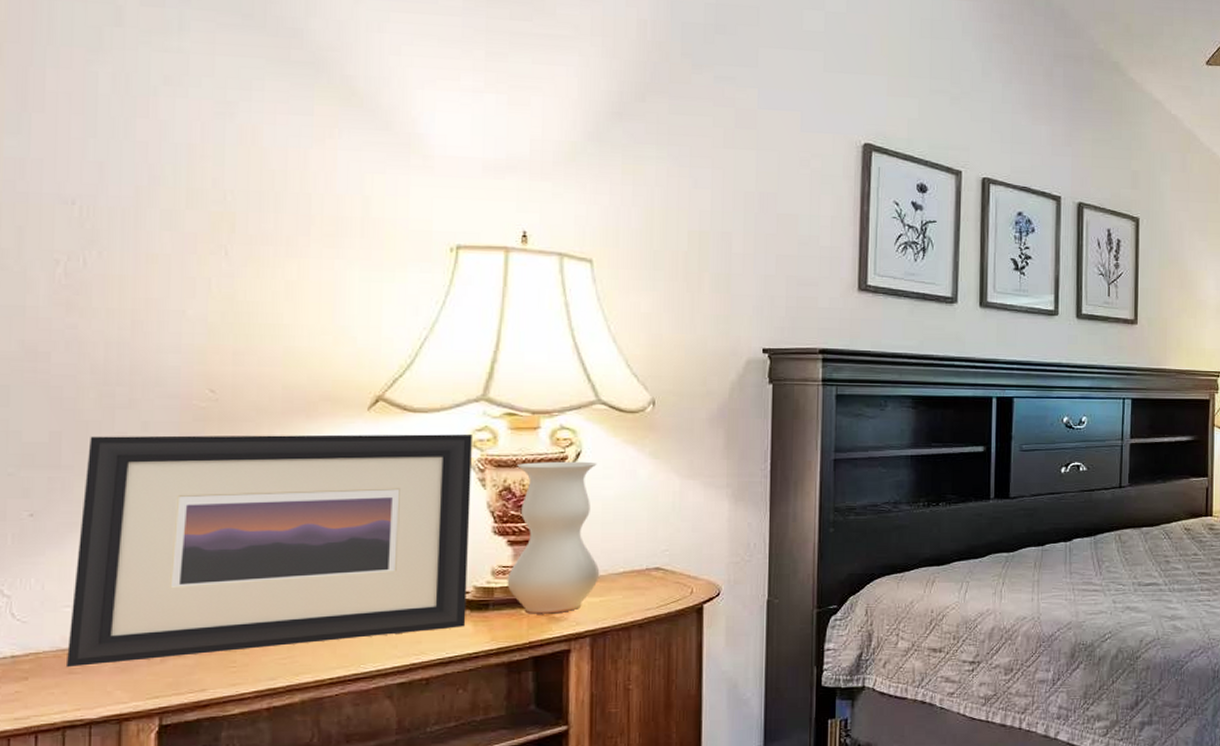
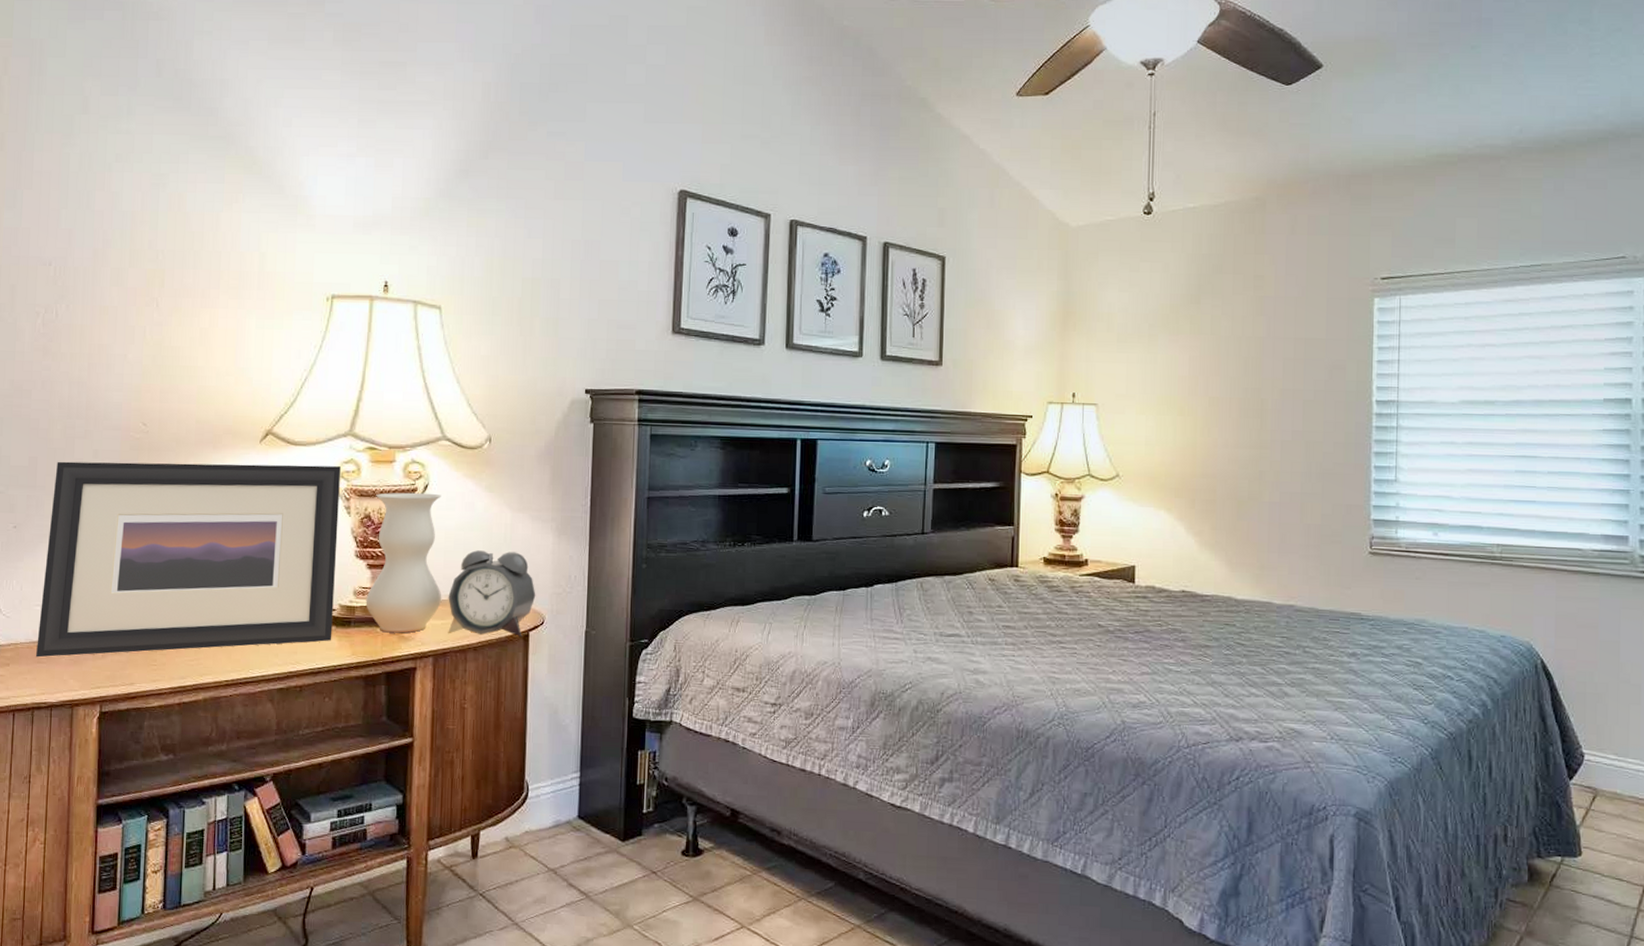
alarm clock: none [607,521,710,612] -> present [448,550,536,638]

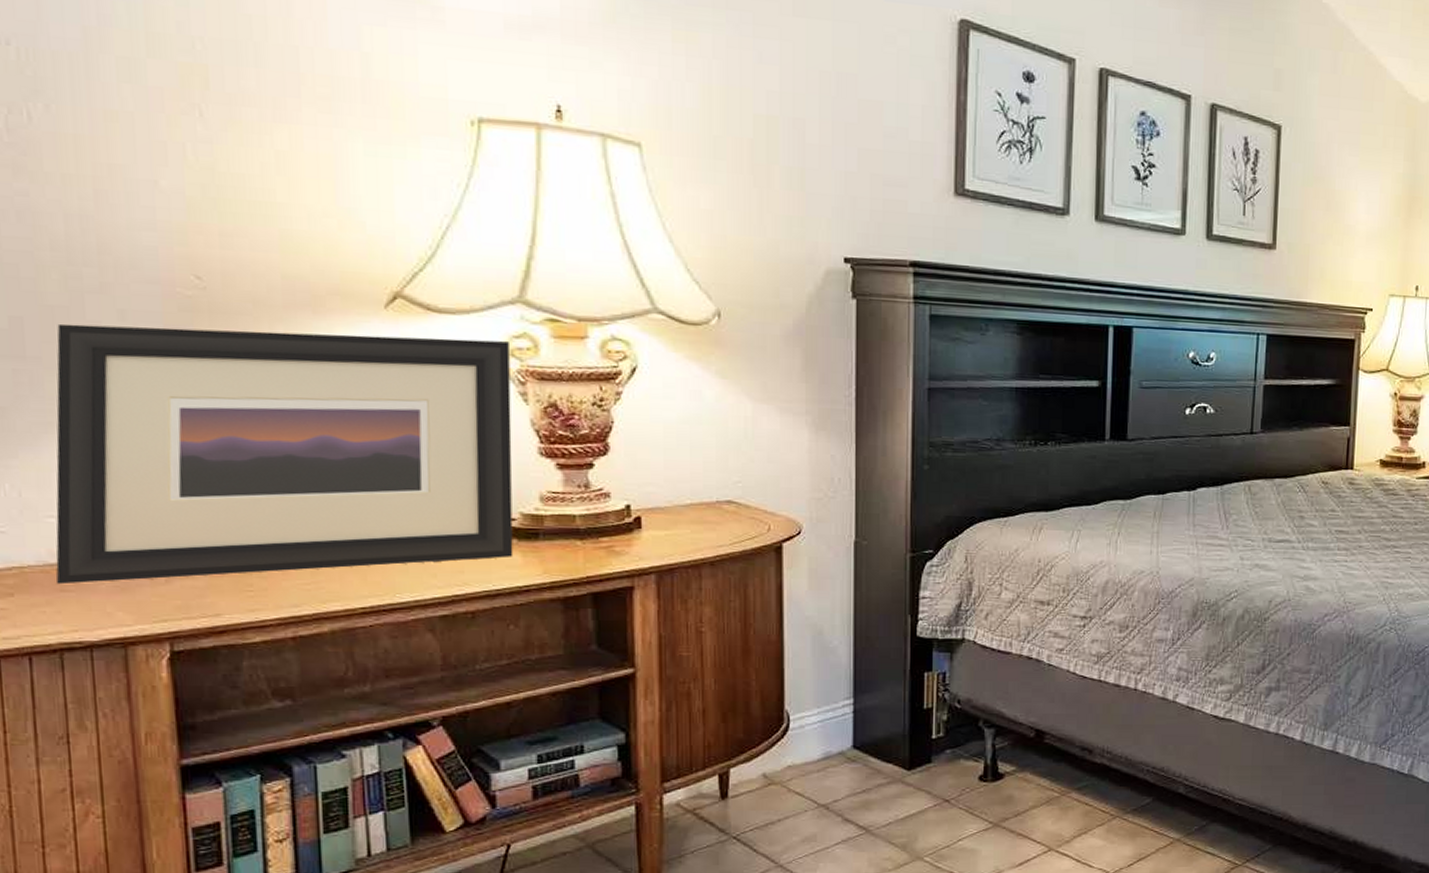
vase: present [365,492,442,633] -> none [558,376,664,547]
alarm clock: present [448,550,536,638] -> none [672,448,789,550]

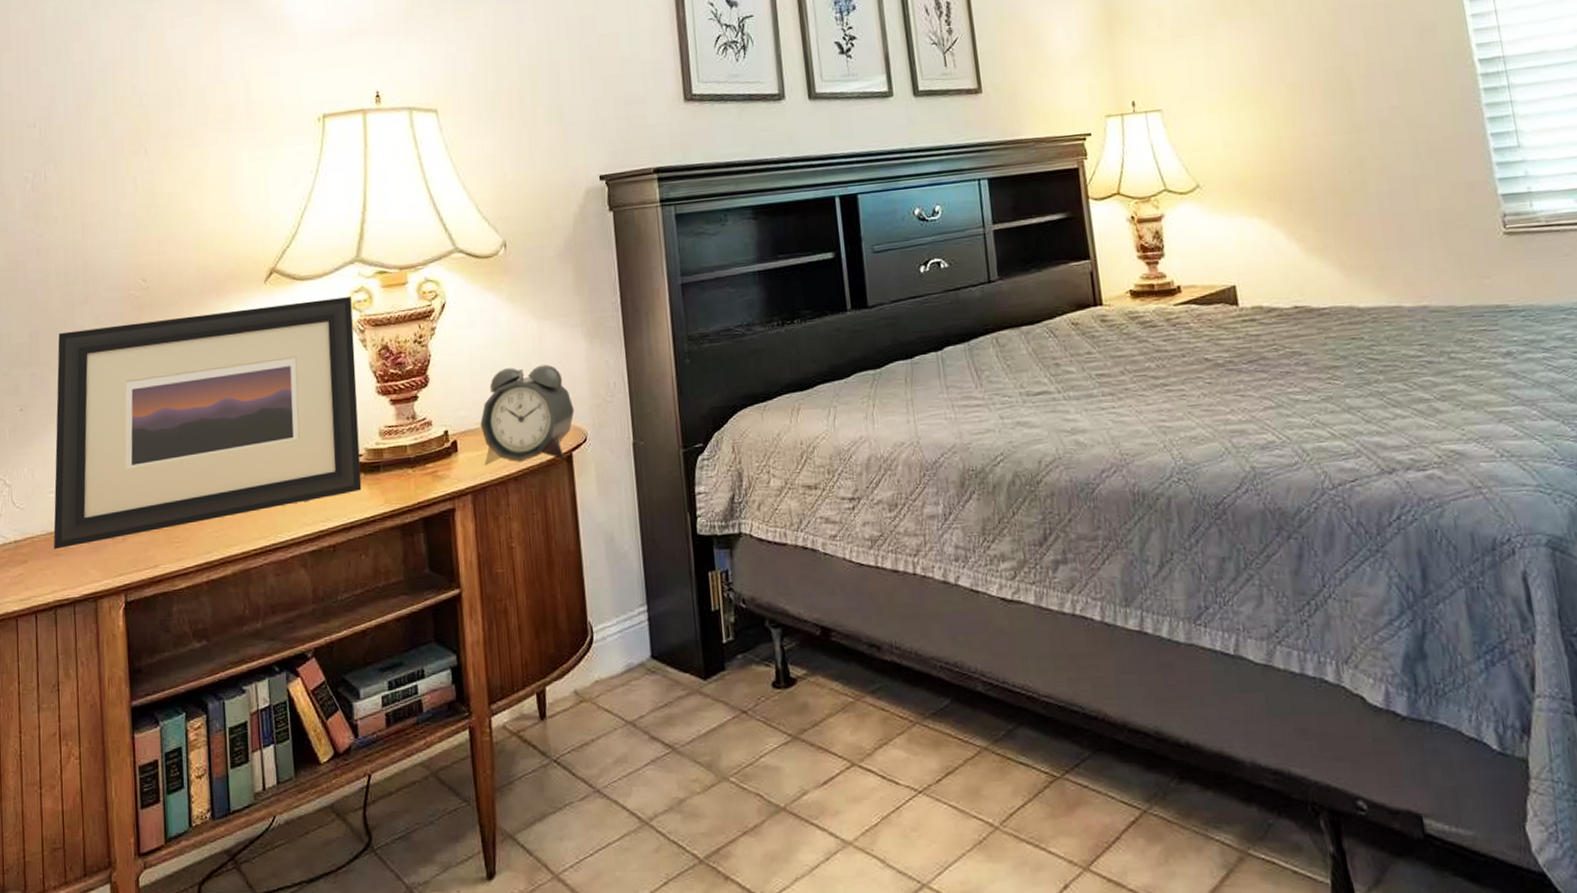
alarm clock: none [672,448,789,550] -> present [480,364,575,466]

